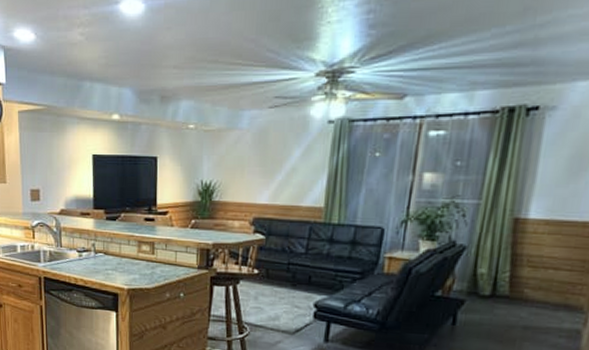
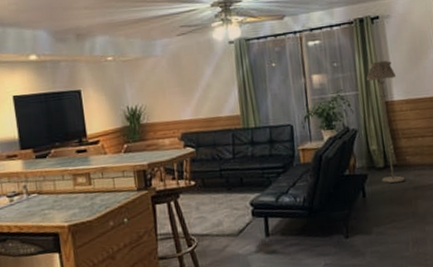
floor lamp: none [482,166,542,318] -> present [367,60,405,184]

